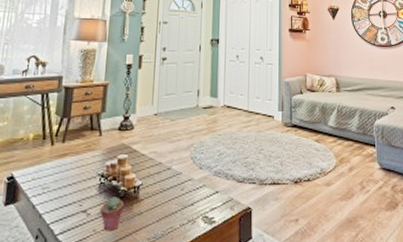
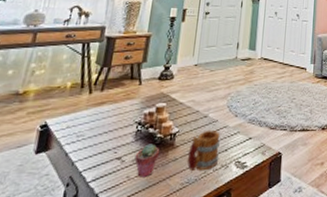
mug: none [152,182,186,226] -> present [187,129,221,172]

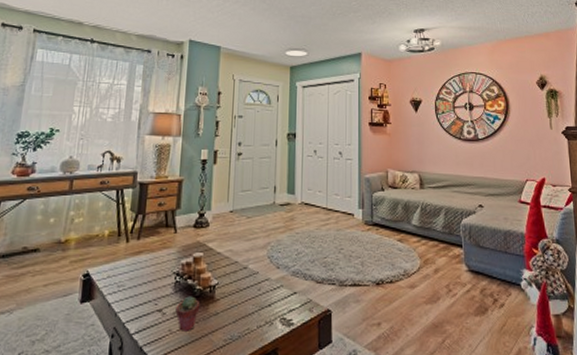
mug: present [187,129,221,172] -> none [228,282,263,328]

